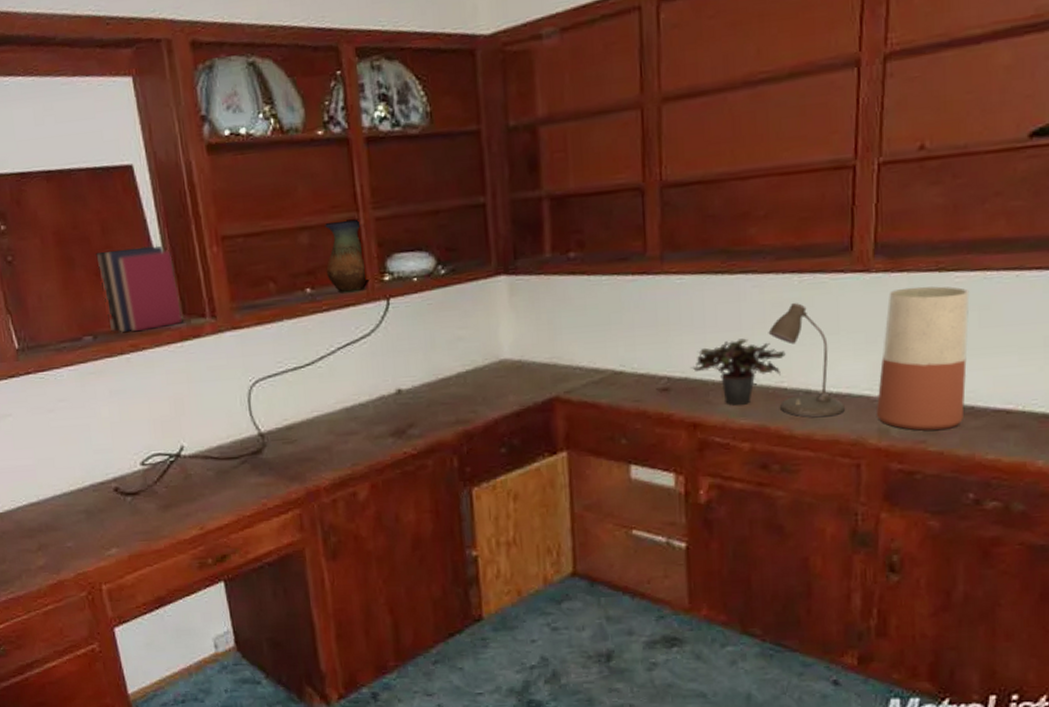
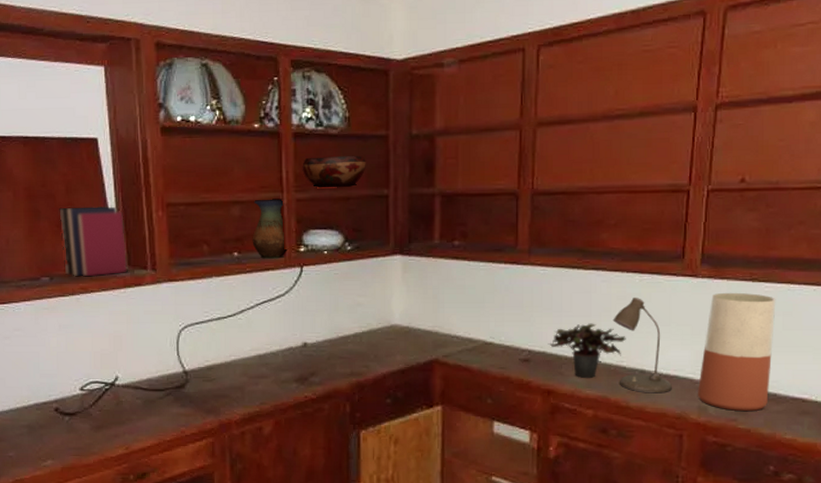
decorative bowl: none [380,157,456,203] -> present [303,155,366,188]

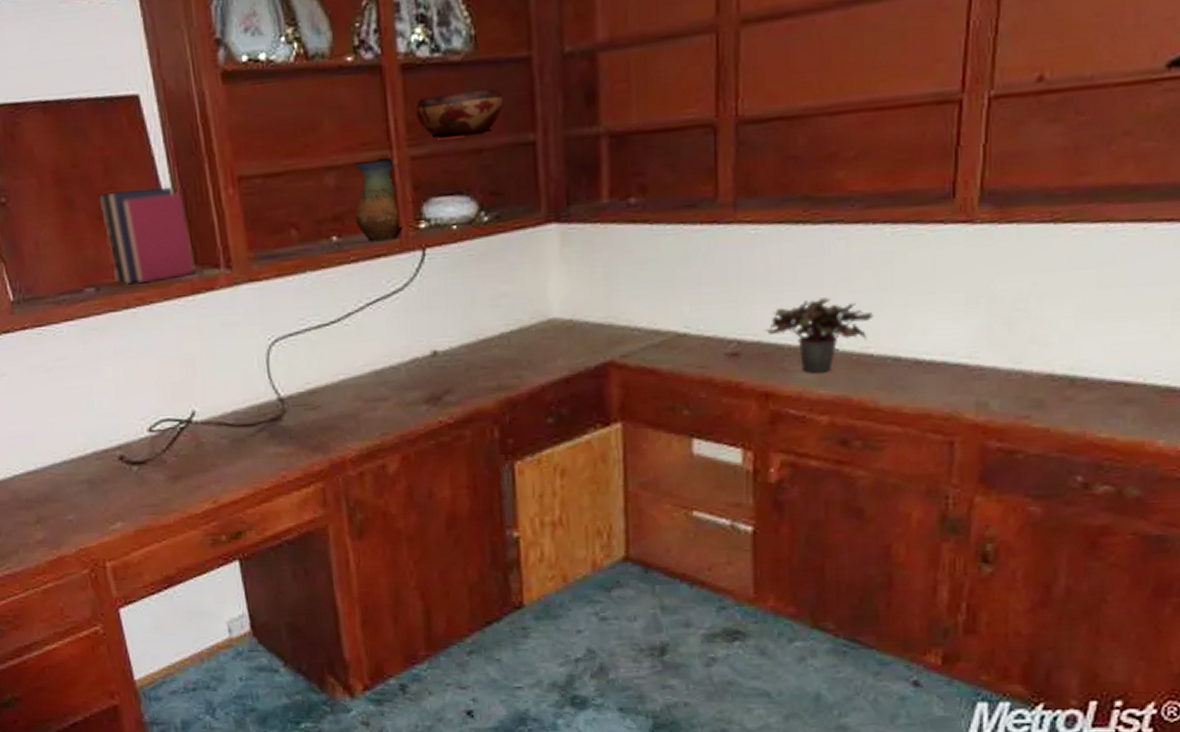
desk lamp: present [613,296,672,393] -> none [854,256,938,389]
vase: present [697,292,776,412] -> none [974,240,1088,405]

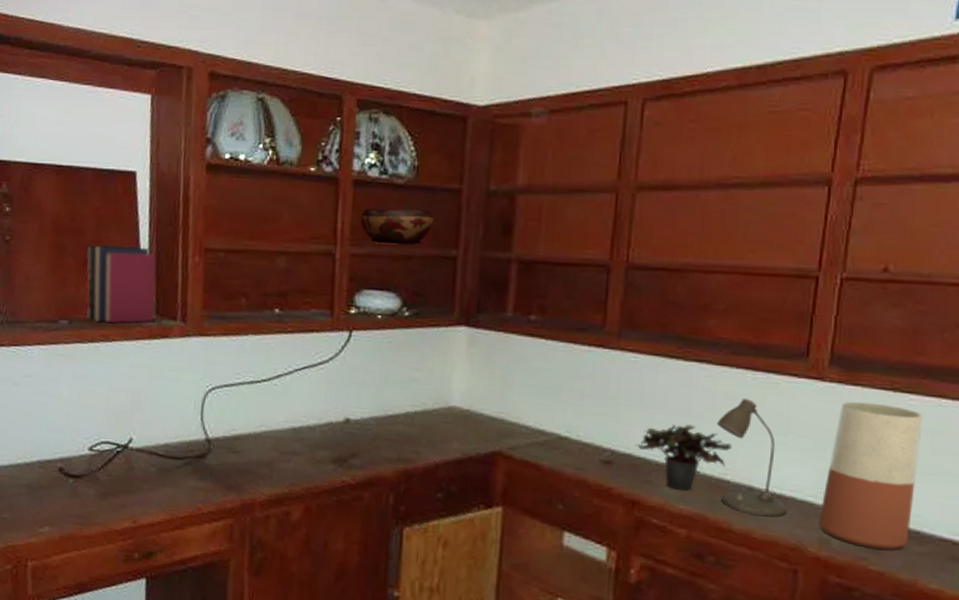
vase: present [354,159,405,243] -> none [296,252,338,320]
desk lamp: none [854,256,938,389] -> present [716,397,787,517]
vase: none [974,240,1088,405] -> present [818,401,923,551]

